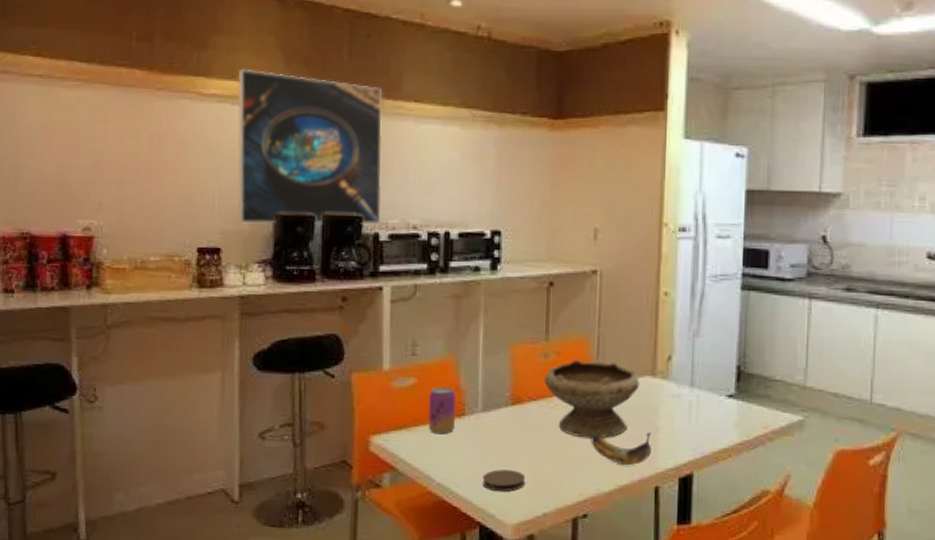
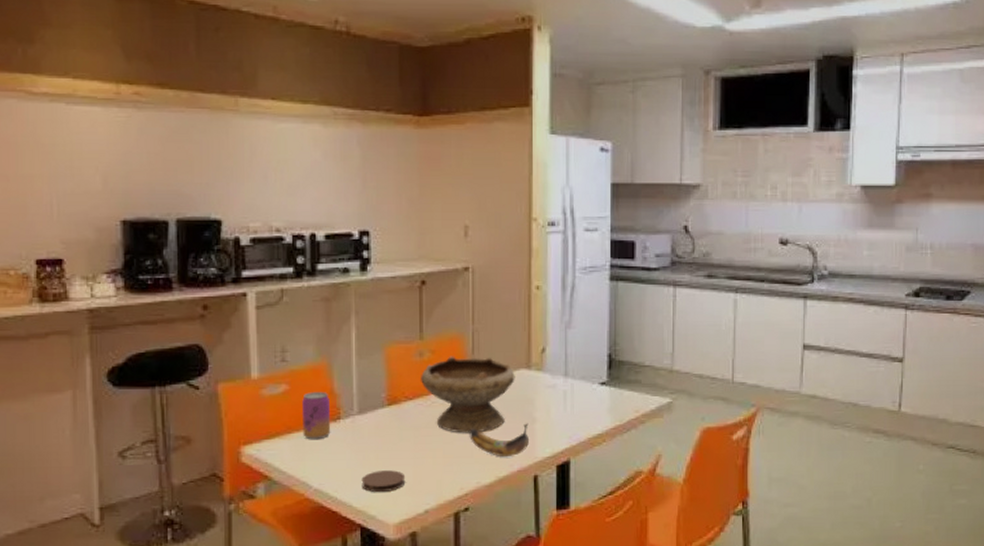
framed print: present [237,69,382,225] -> none [71,65,241,232]

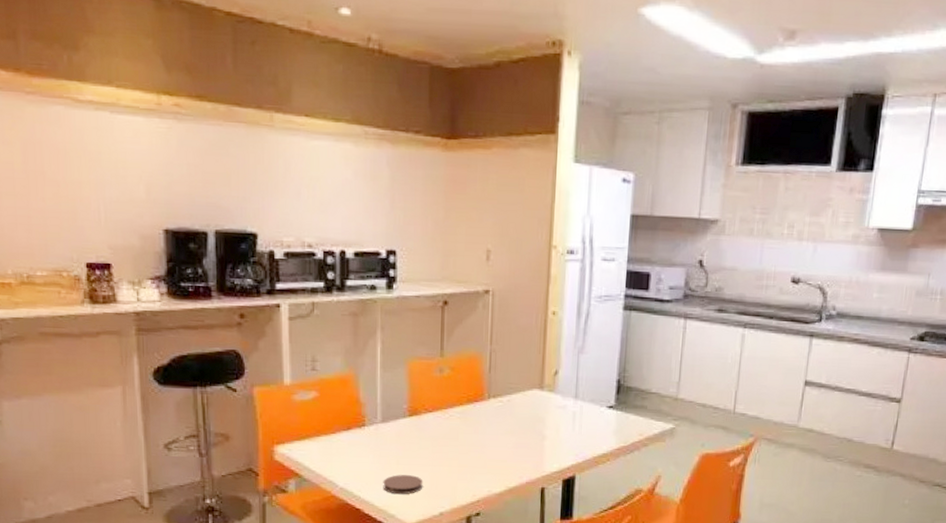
beverage can: present [302,392,331,440] -> none [330,400,356,444]
bowl: present [420,356,515,433] -> none [439,373,528,446]
banana: present [469,423,529,457] -> none [483,440,539,470]

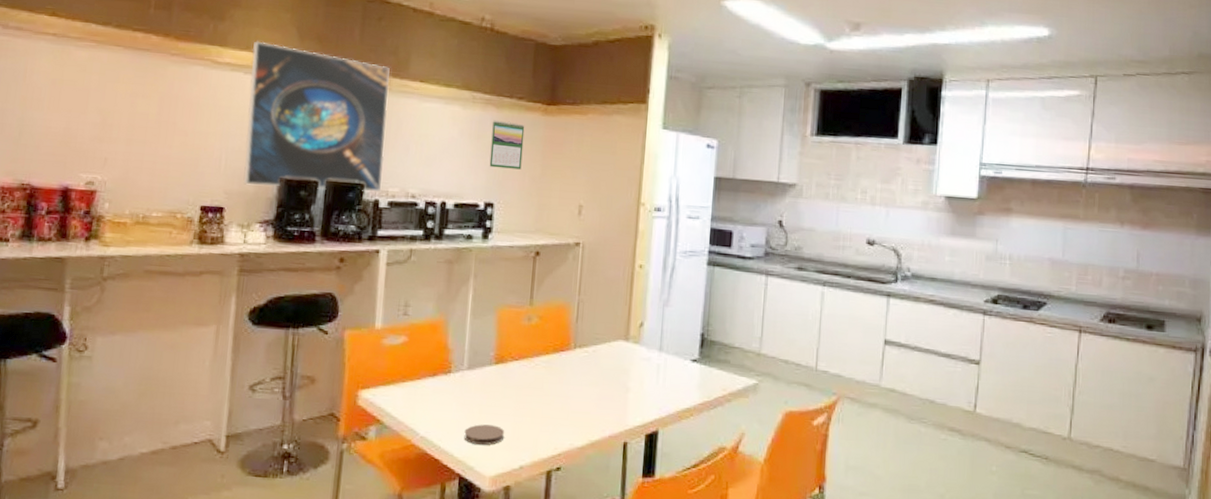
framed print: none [114,74,275,242] -> present [243,41,390,192]
calendar: none [388,158,424,213] -> present [489,120,525,170]

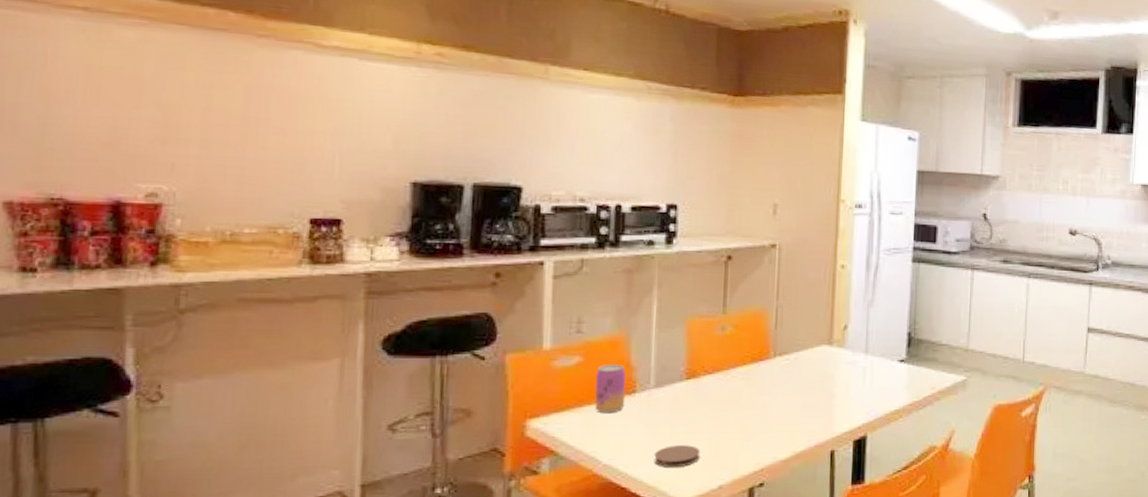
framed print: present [243,41,390,192] -> none [365,20,547,196]
beverage can: none [415,345,443,391] -> present [595,365,626,414]
calendar: present [489,120,525,170] -> none [670,113,710,167]

